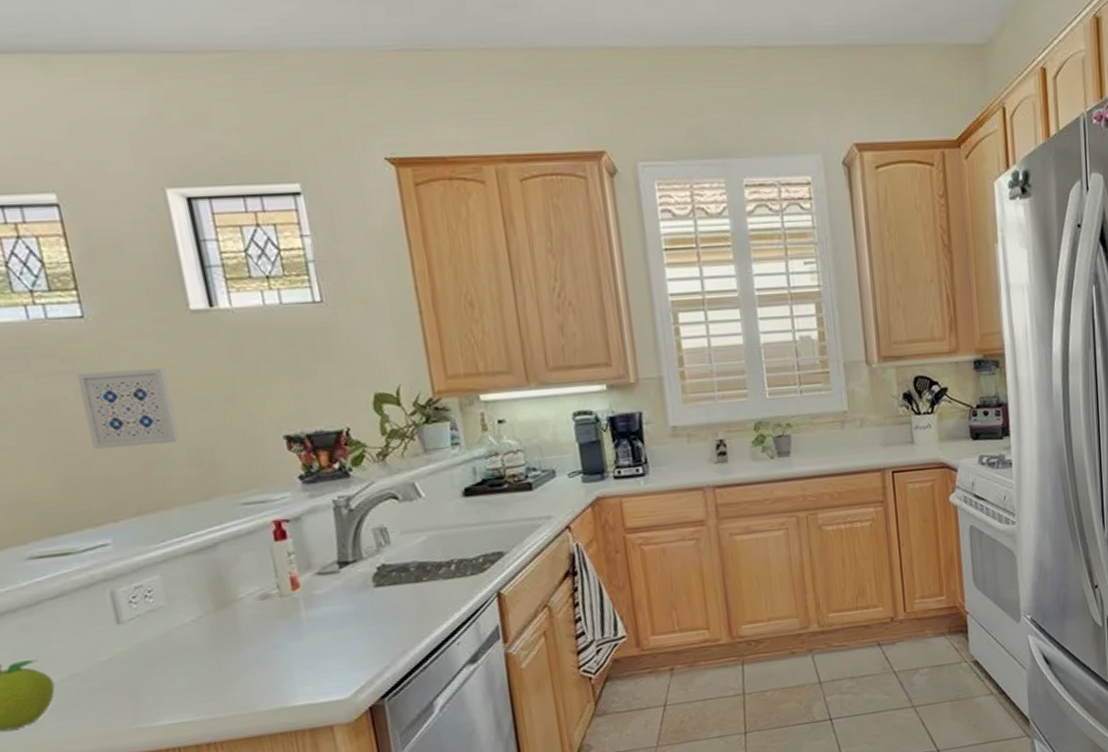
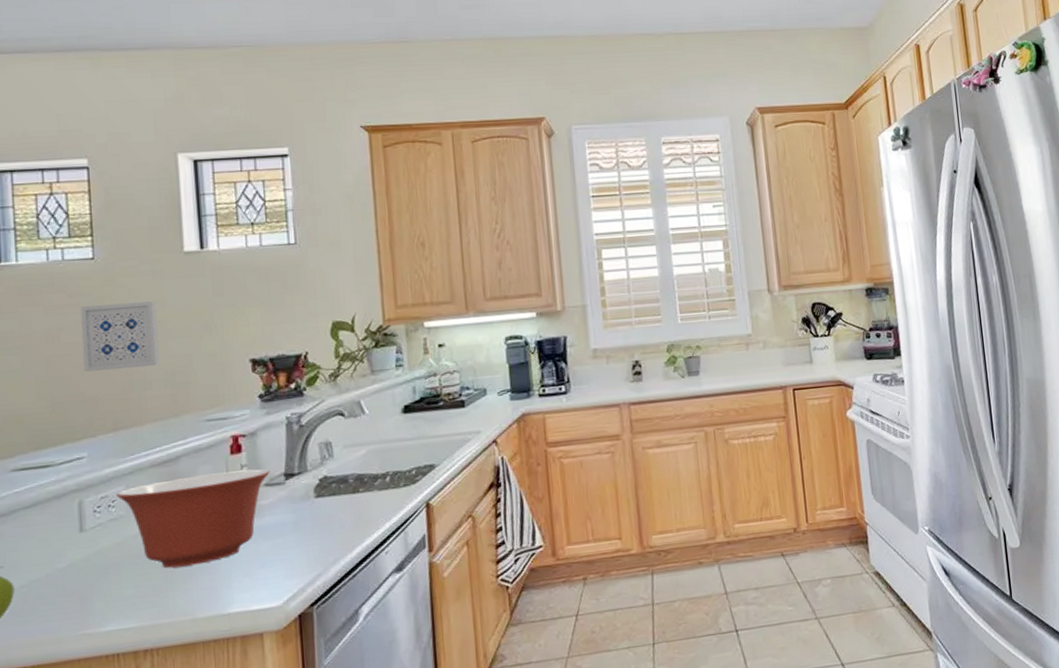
mixing bowl: none [151,557,322,661] -> present [116,469,270,569]

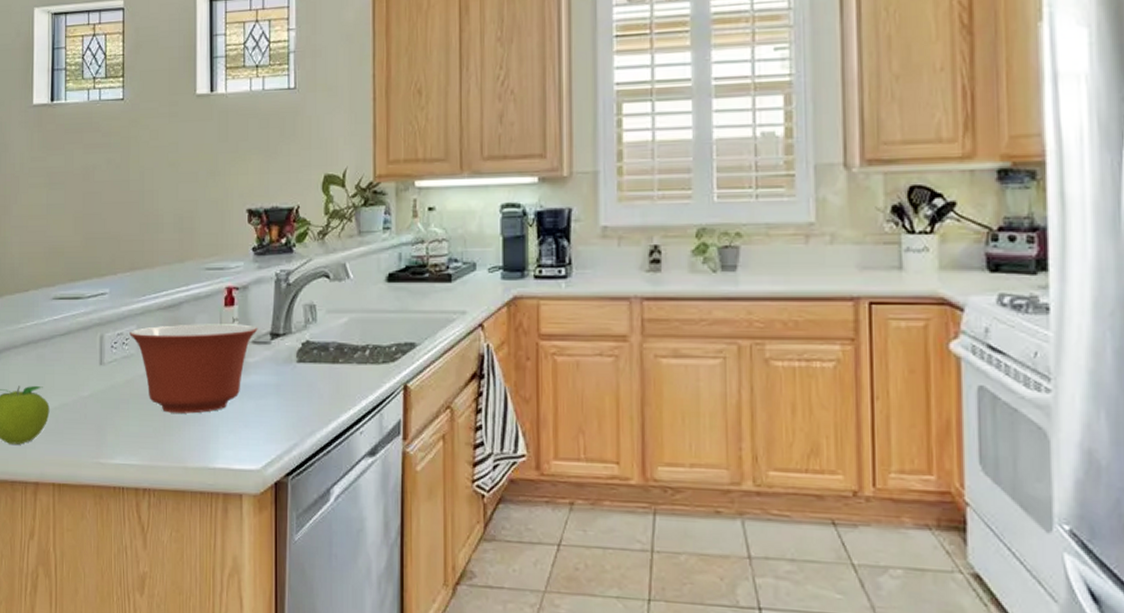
wall art: present [80,301,160,372] -> none [111,144,171,211]

